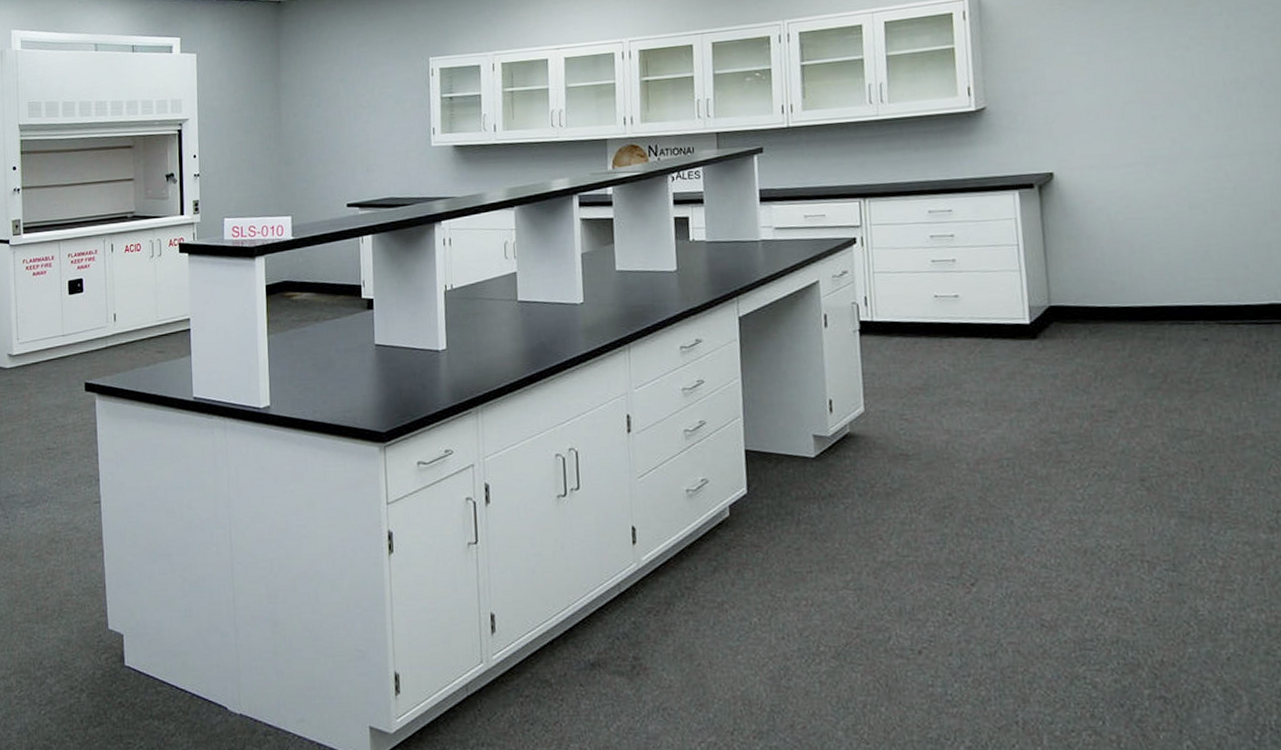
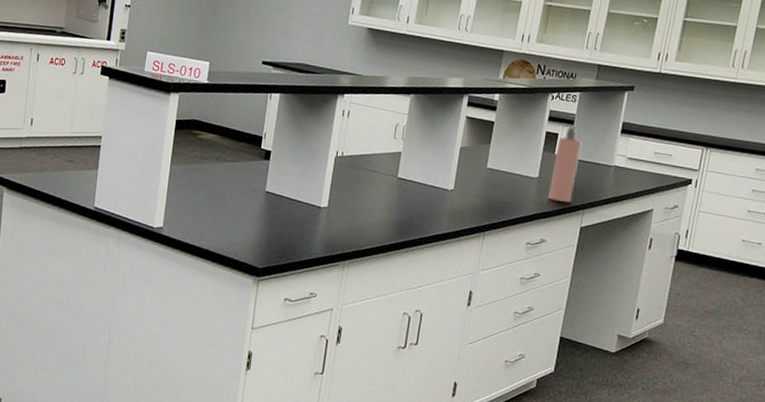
spray bottle: none [689,206,721,293] -> present [548,127,582,202]

